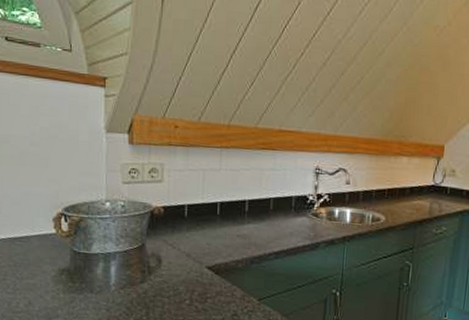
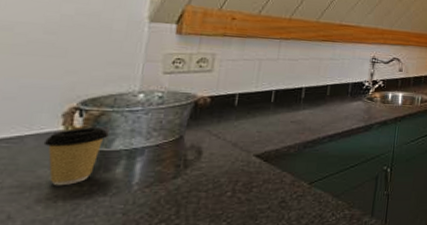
coffee cup: none [43,231,88,281] -> present [43,127,109,186]

